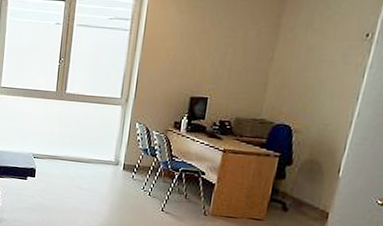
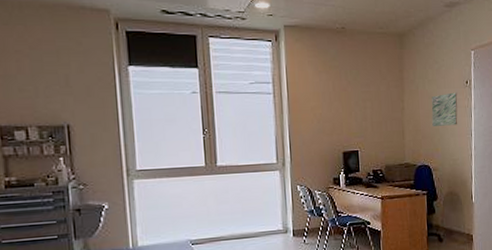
wall art: none [305,46,350,85] -> present [431,92,458,126]

